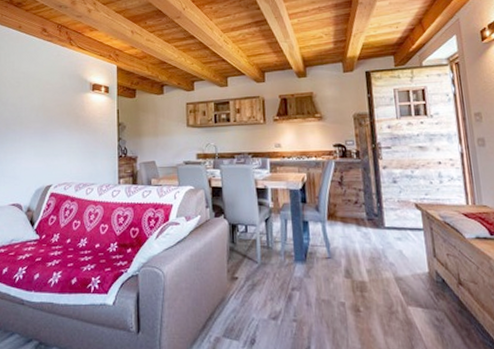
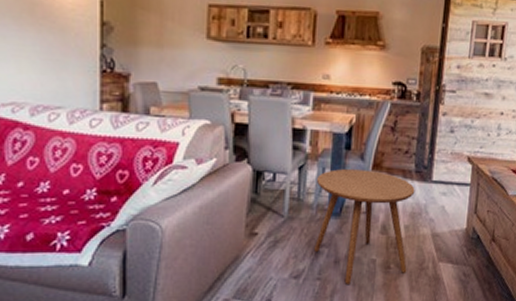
side table: none [281,219,377,328] -> present [313,169,415,286]

